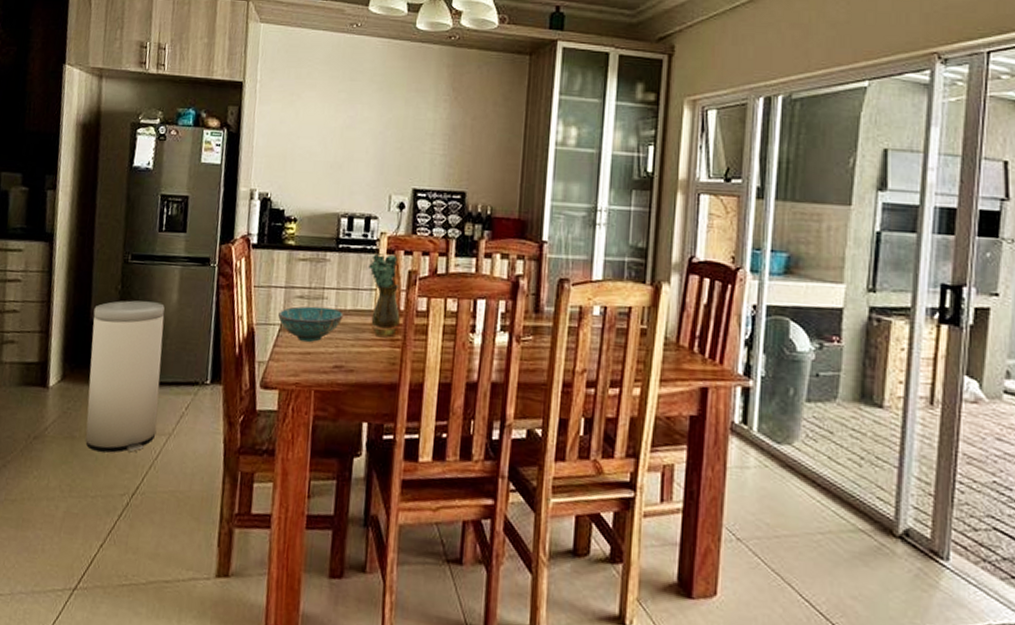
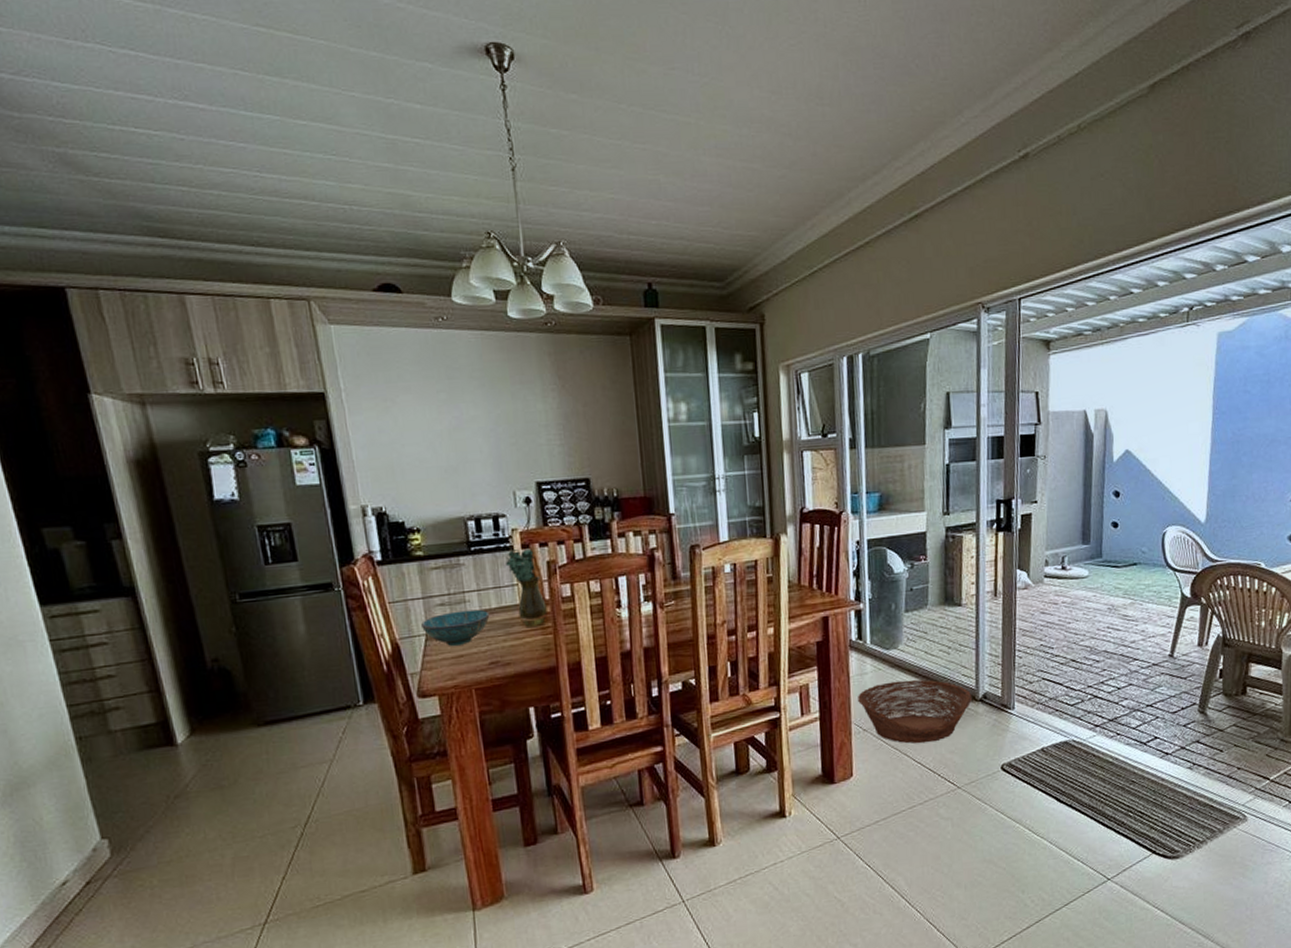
pedal bin: present [85,300,165,453] -> none [209,637,316,794]
basket: none [734,484,888,579] -> present [858,679,972,744]

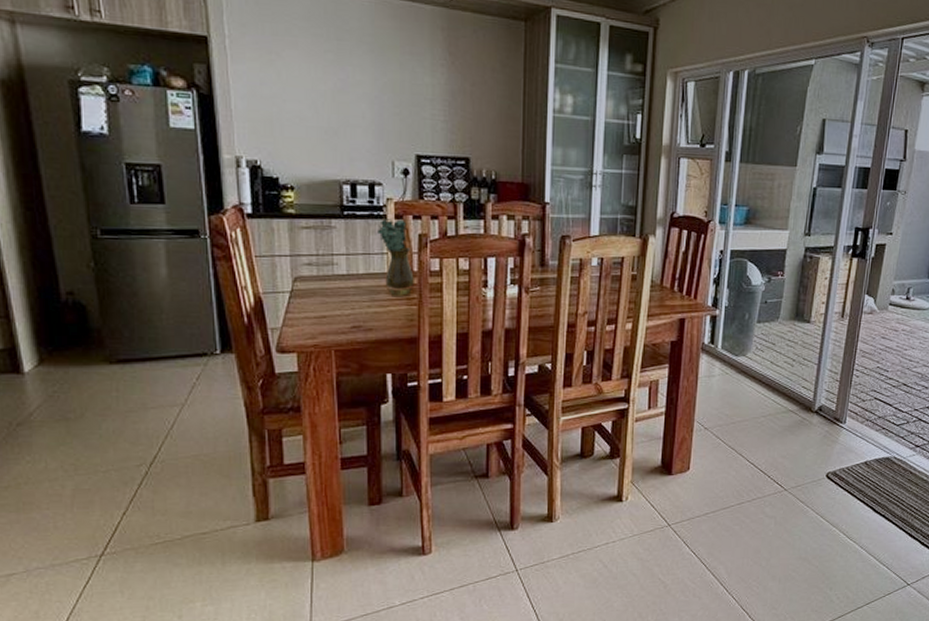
bowl: present [421,609,490,647] -> none [287,272,356,307]
basket: present [858,679,972,744] -> none [703,386,808,446]

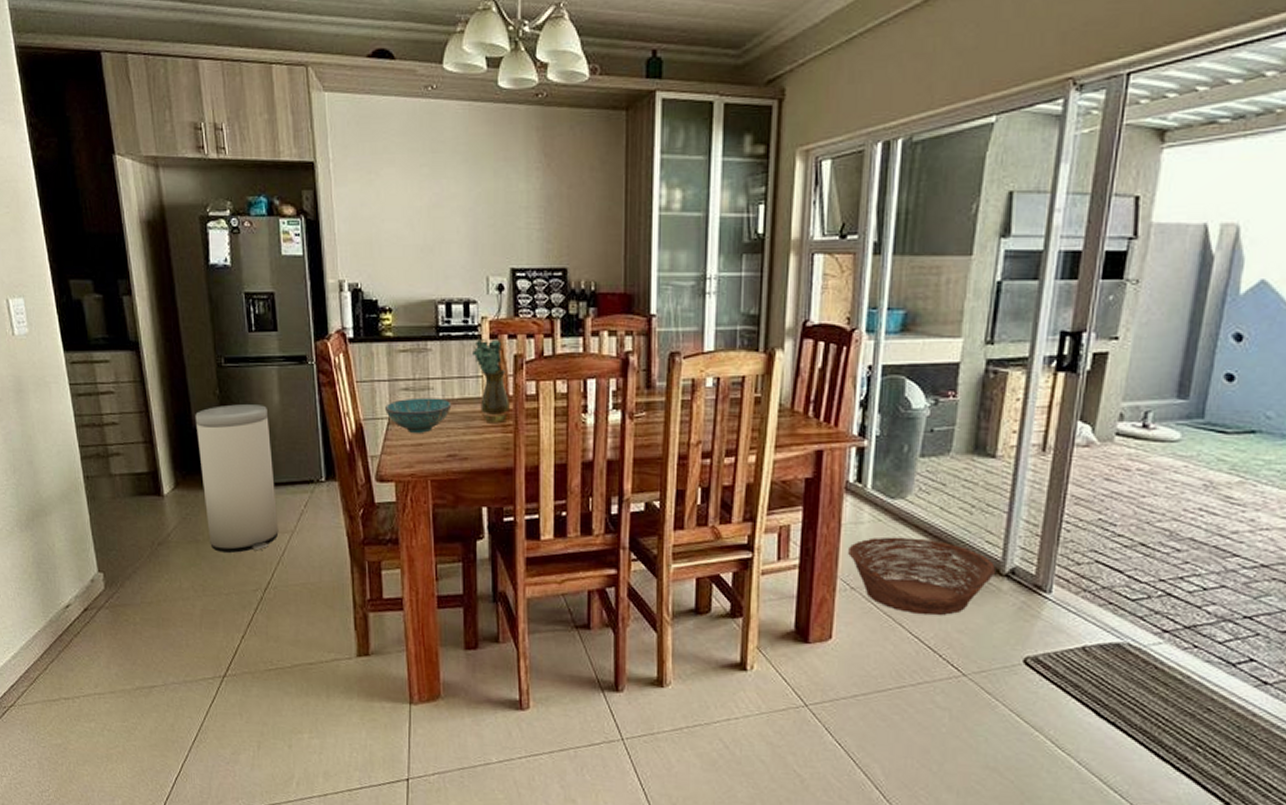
pedal bin: none [64,277,167,429] -> present [195,404,279,553]
bowl: none [287,272,356,307] -> present [385,397,452,434]
basket: none [703,386,808,446] -> present [848,537,995,616]

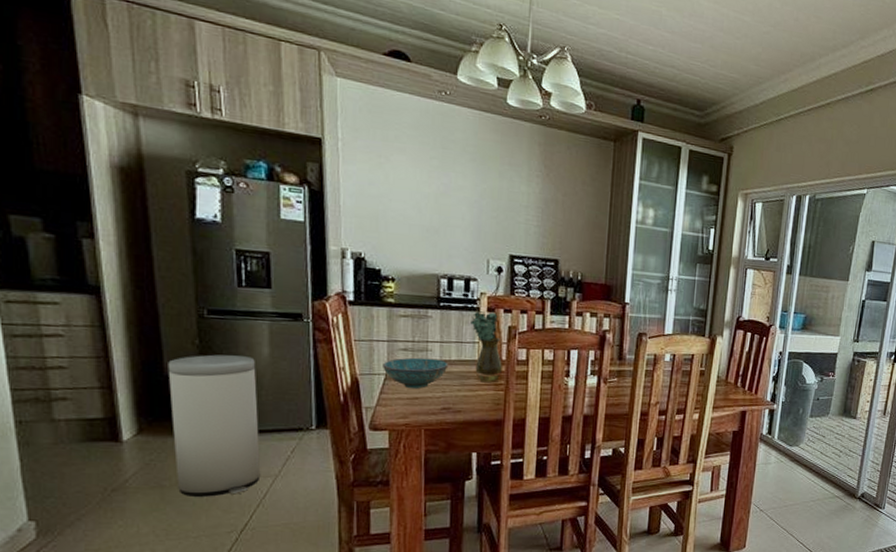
basket: present [848,537,995,616] -> none [760,473,852,528]

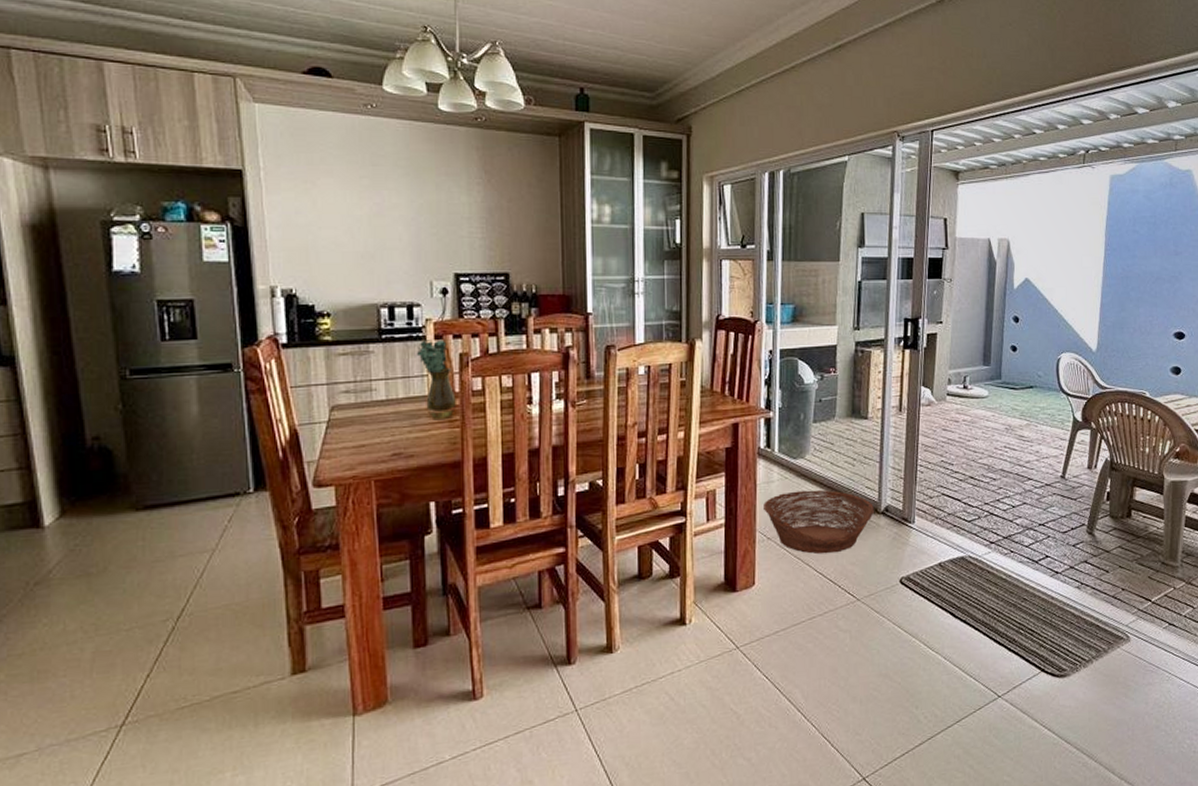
pedal bin: present [168,354,261,497] -> none [90,417,196,583]
bowl: present [383,357,449,389] -> none [323,398,396,436]
basket: none [760,473,852,528] -> present [764,489,874,554]

